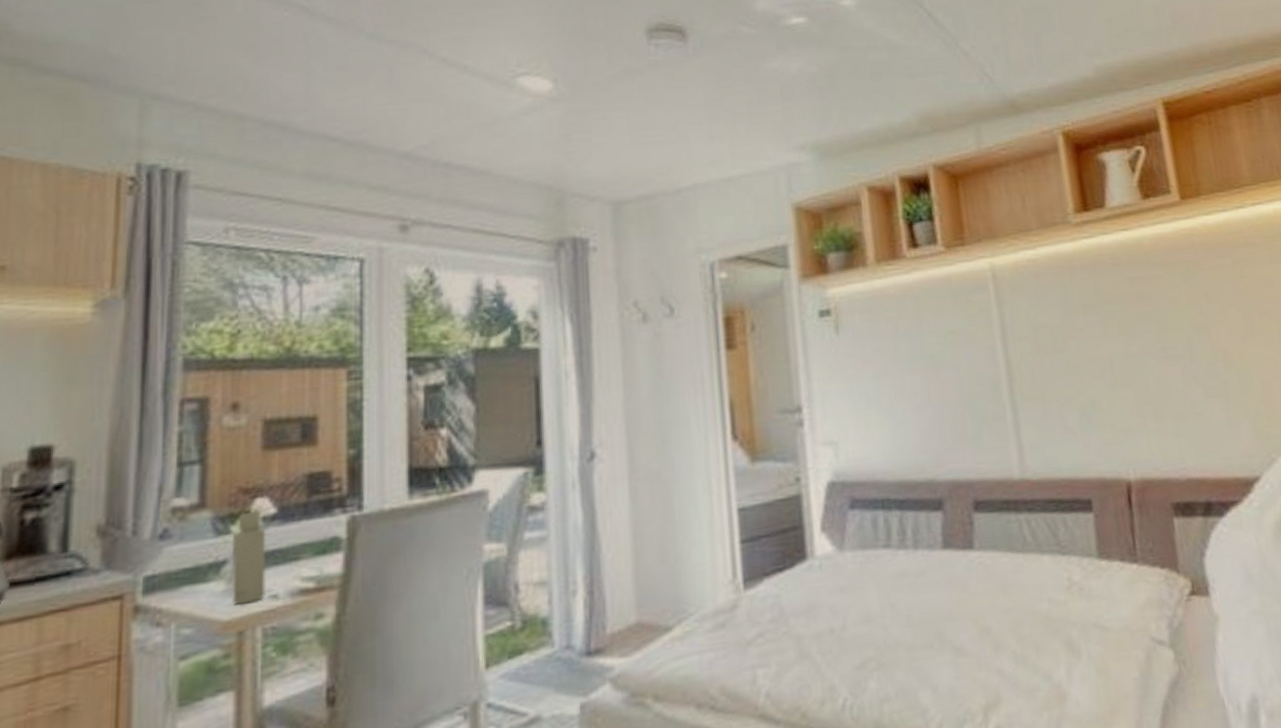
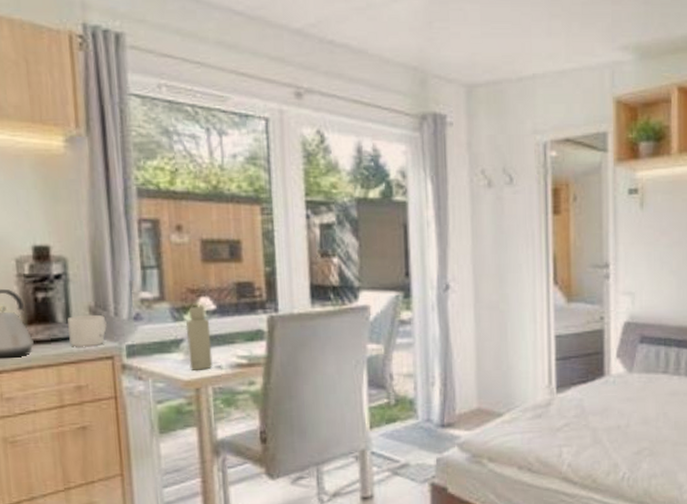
mug: none [62,536,119,587] -> present [67,314,107,347]

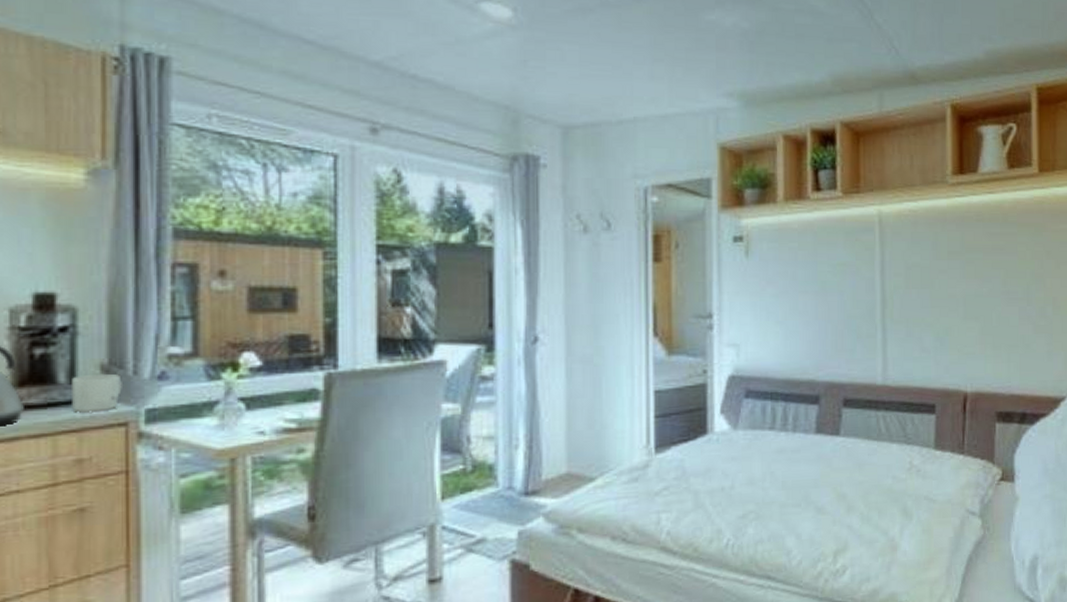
bottle: present [185,303,213,371] -> none [223,359,254,438]

